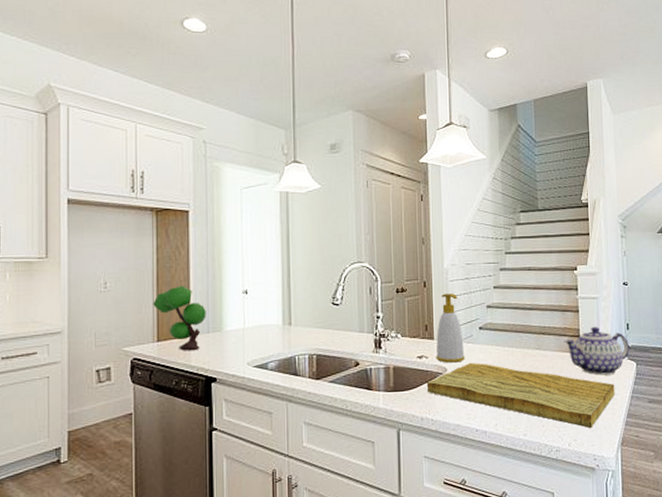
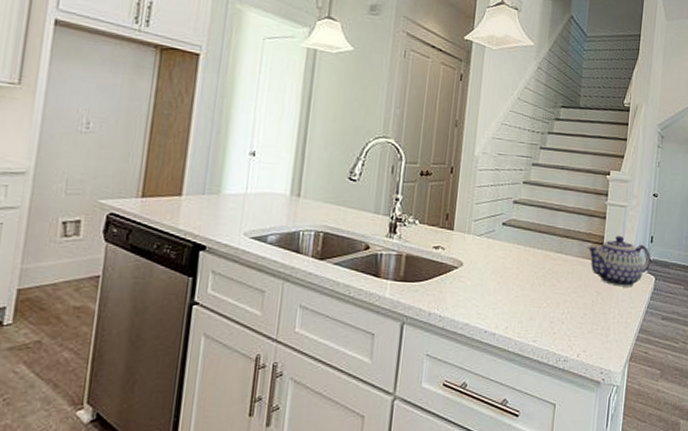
plant: present [153,286,206,351] -> none [142,137,205,212]
cutting board: present [426,362,615,428] -> none [439,258,631,340]
soap bottle: present [436,293,465,363] -> none [453,183,485,258]

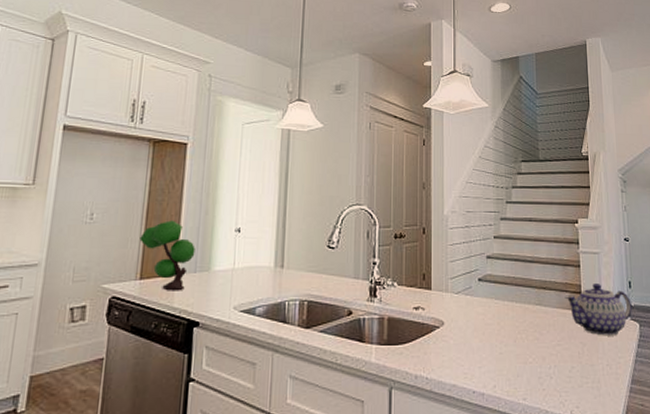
plant: none [142,137,205,212] -> present [139,220,195,291]

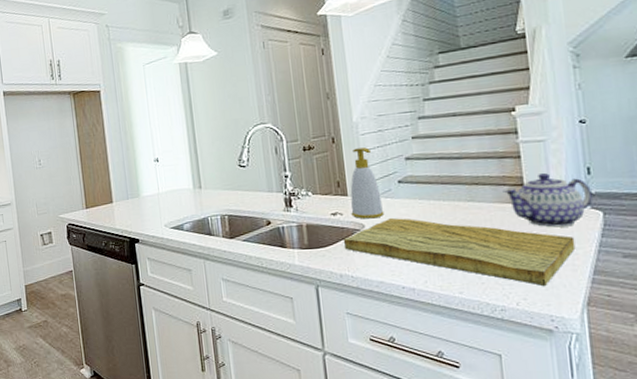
plant: present [139,220,195,291] -> none [79,158,125,216]
cutting board: none [422,316,619,393] -> present [343,217,576,286]
soap bottle: none [433,242,463,316] -> present [350,147,385,219]

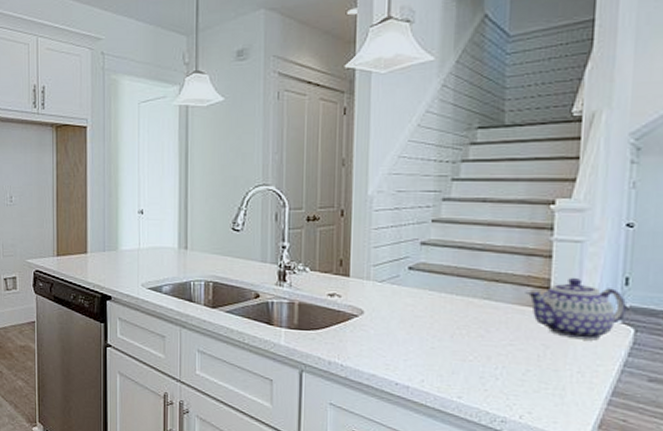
cutting board: present [343,217,576,286] -> none [337,306,597,401]
soap bottle: present [350,147,385,219] -> none [351,225,388,305]

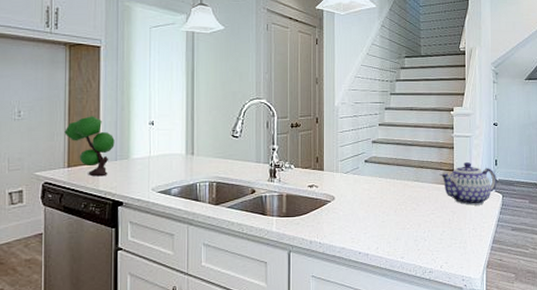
plant: none [53,202,103,268] -> present [64,116,115,177]

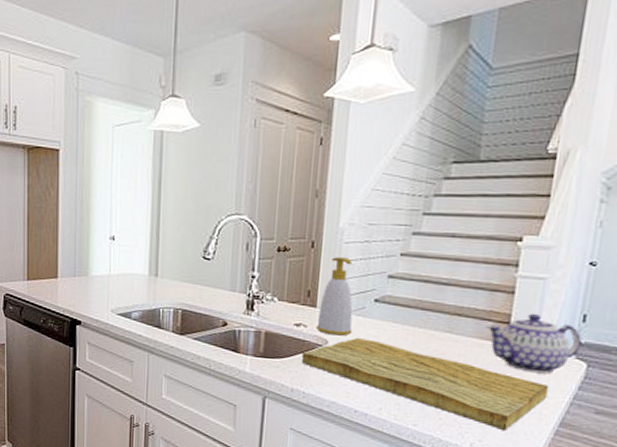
plant: present [64,116,115,177] -> none [24,227,73,292]
cutting board: none [316,191,483,252] -> present [301,337,550,430]
soap bottle: none [325,129,351,192] -> present [316,257,353,336]

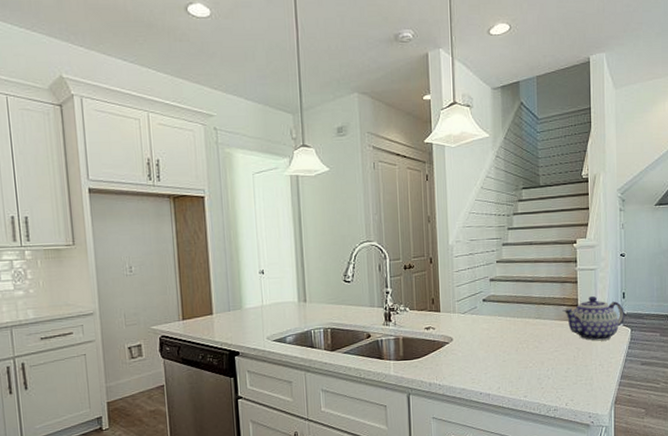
cutting board: present [301,337,550,430] -> none [434,332,610,389]
soap bottle: present [316,257,353,336] -> none [442,268,470,333]

